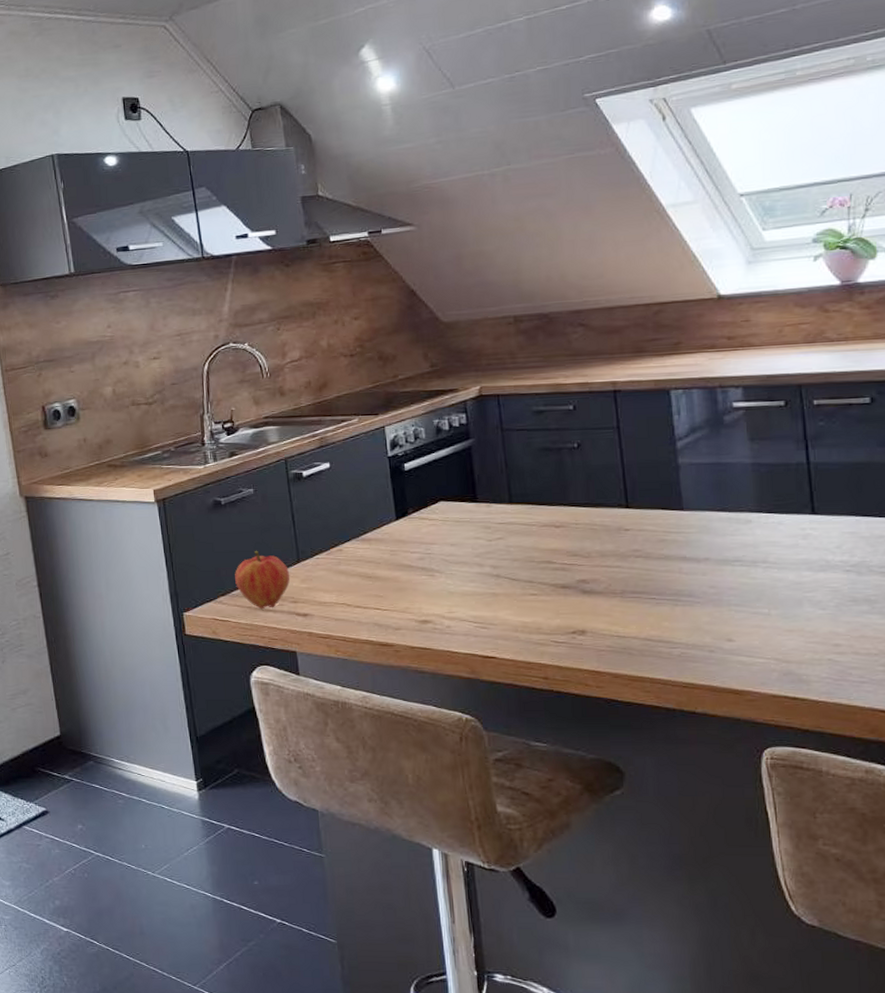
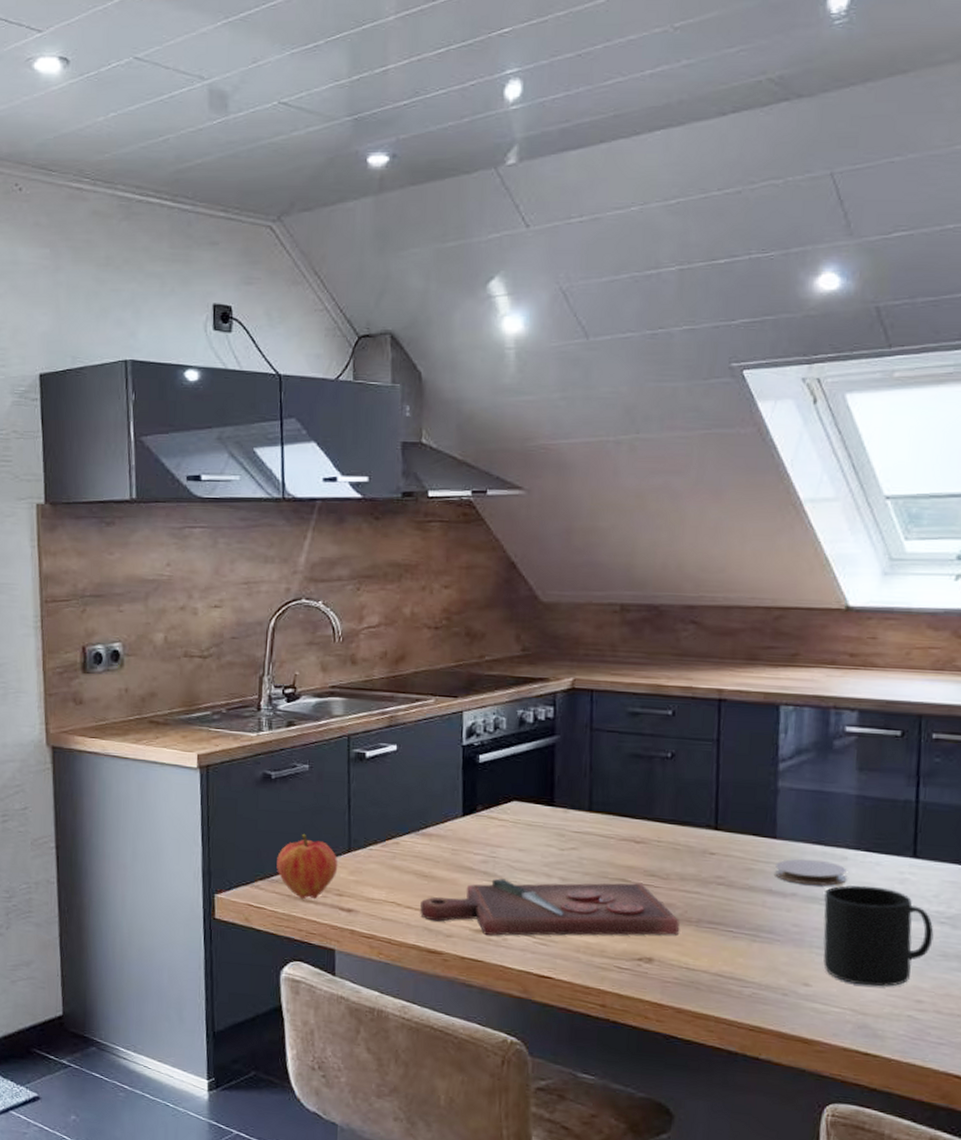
cutting board: none [368,564,607,624] -> present [420,878,680,936]
coaster: none [685,525,753,549] -> present [774,858,847,886]
mug: none [734,544,842,636] -> present [823,885,934,987]

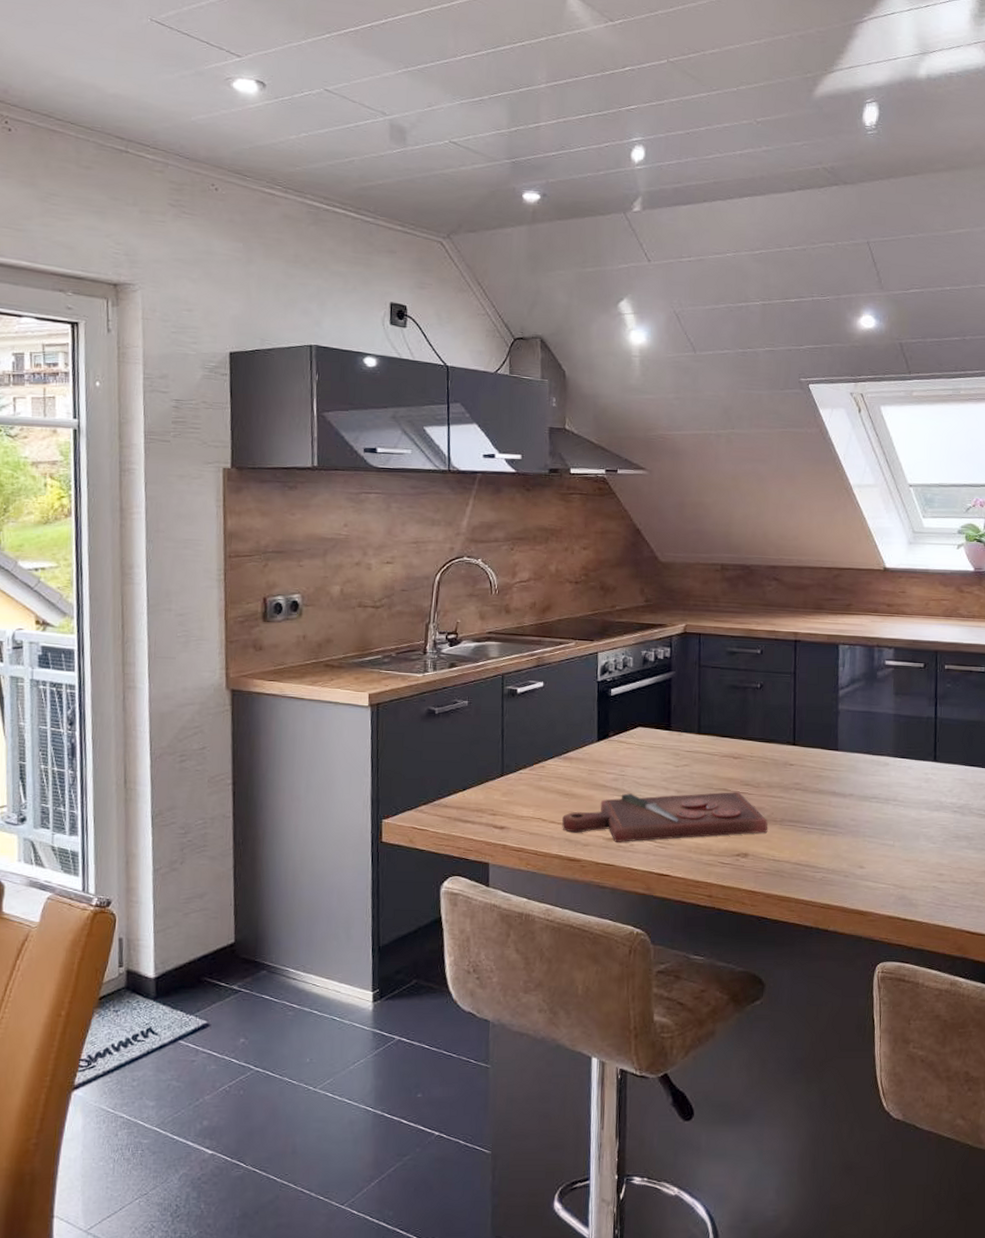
fruit: present [276,834,338,899] -> none [438,762,493,819]
coaster: present [774,858,847,886] -> none [837,766,888,787]
mug: present [823,885,934,987] -> none [872,785,950,865]

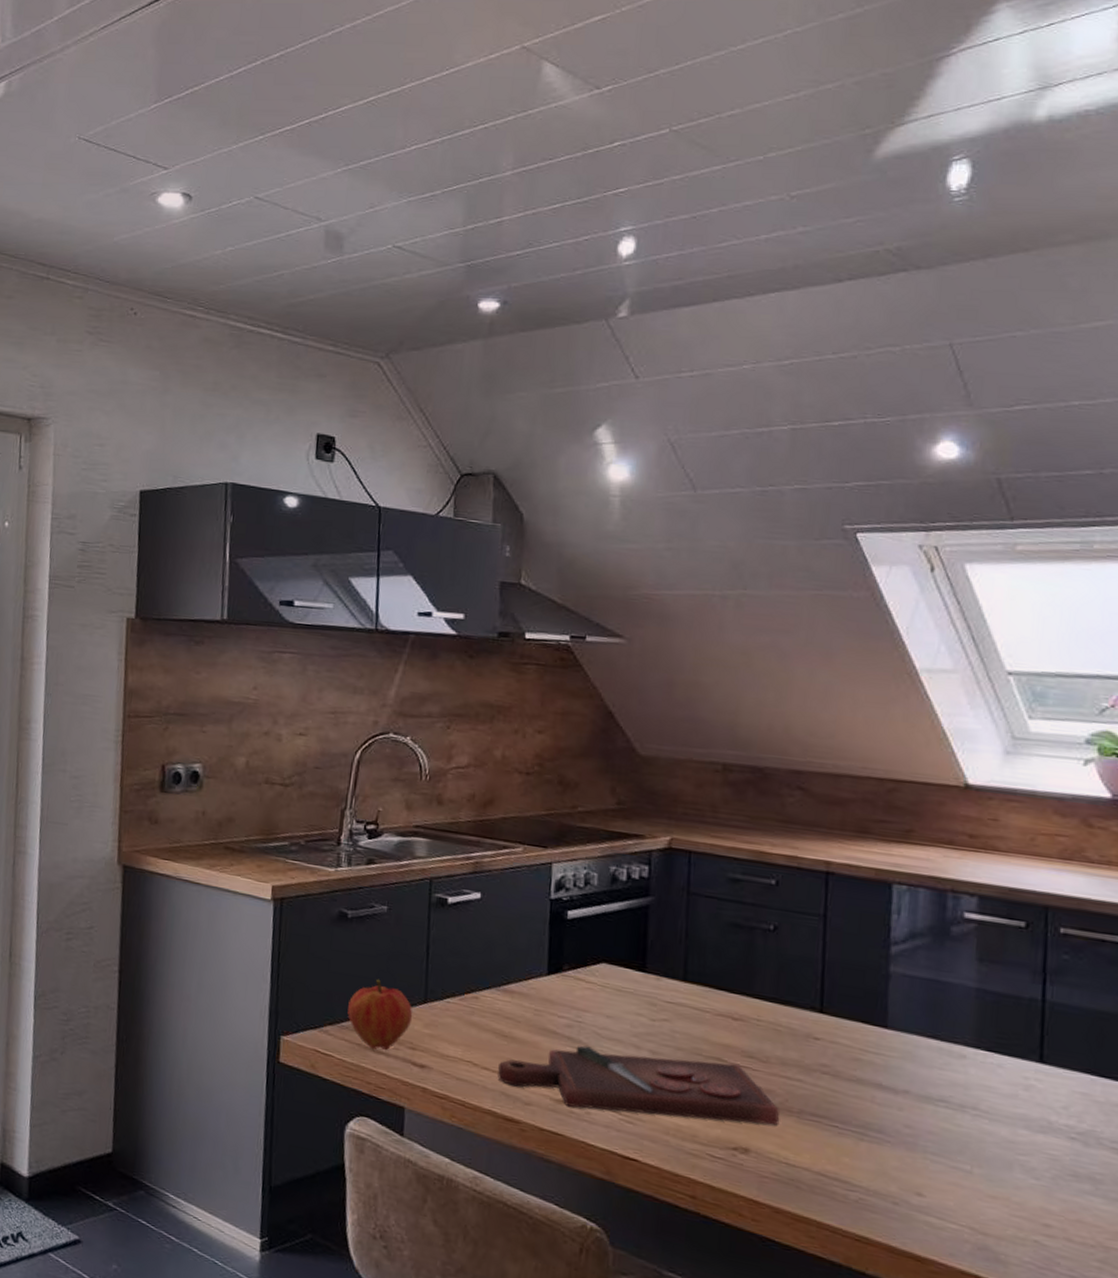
fruit: none [438,762,493,819] -> present [347,980,413,1050]

